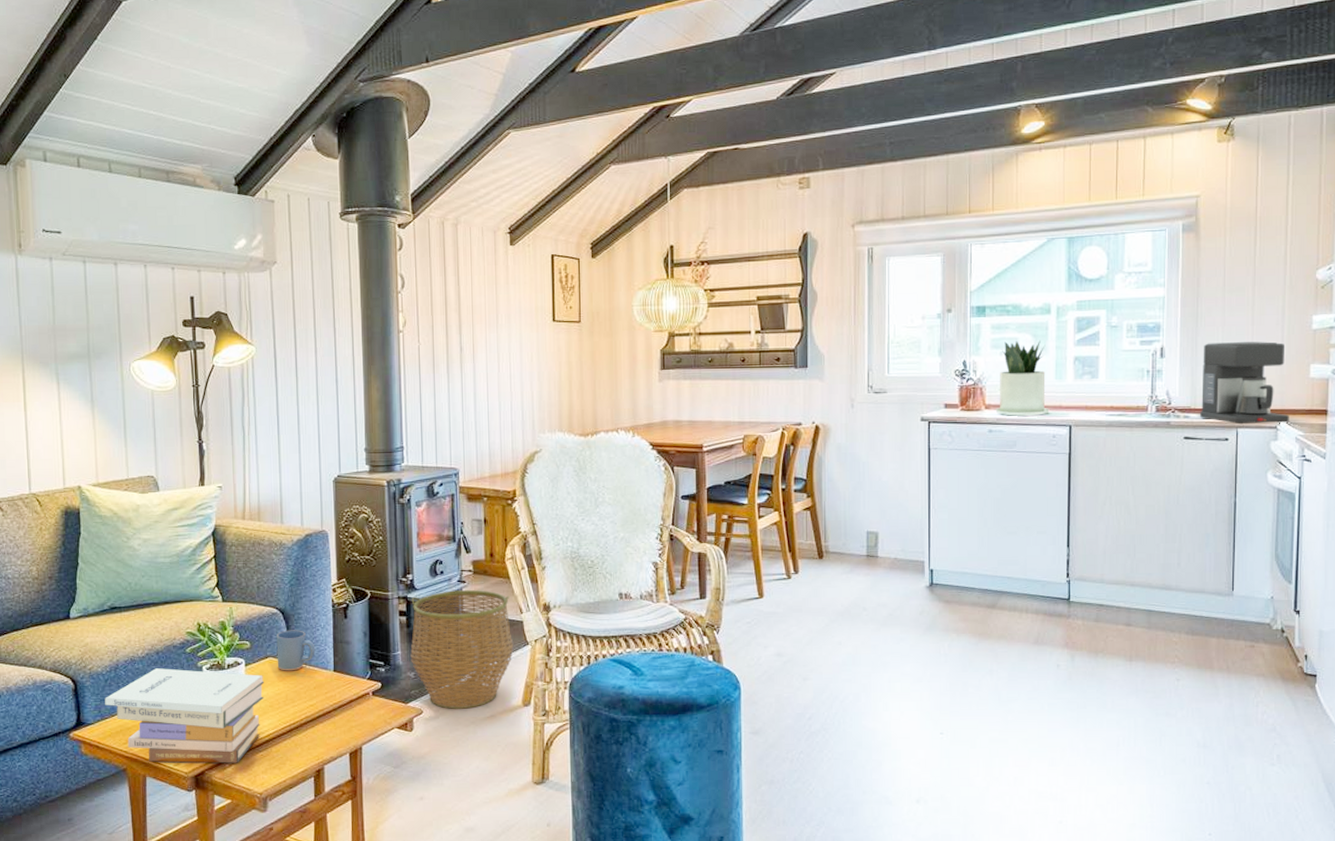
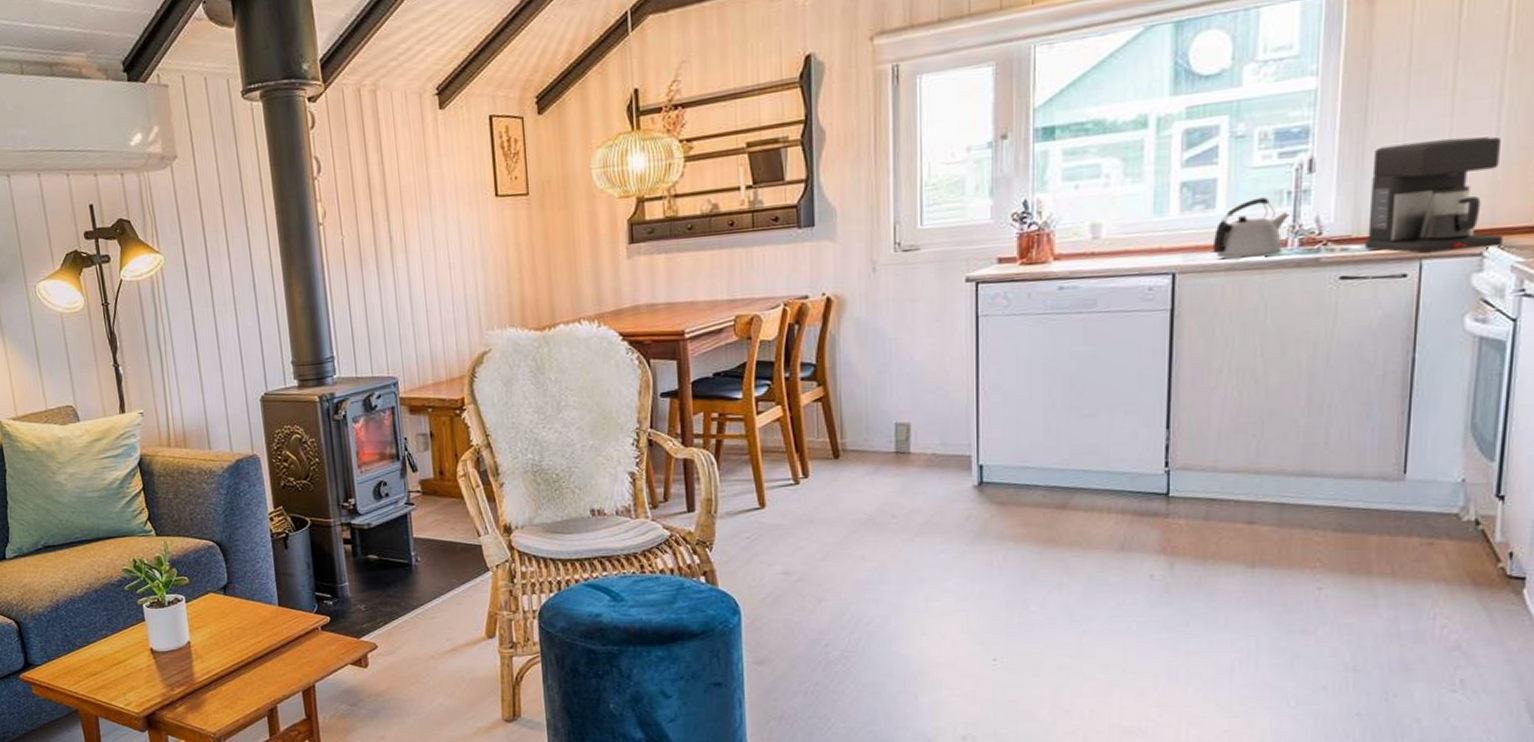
books: present [105,668,265,764] -> none [49,607,209,703]
mug: present [276,630,316,671] -> none [215,563,258,607]
basket: present [410,590,514,709] -> none [355,512,473,643]
planter: present [995,341,1050,416] -> none [1068,165,1144,267]
kettle: none [1097,373,1149,419] -> present [1212,197,1290,261]

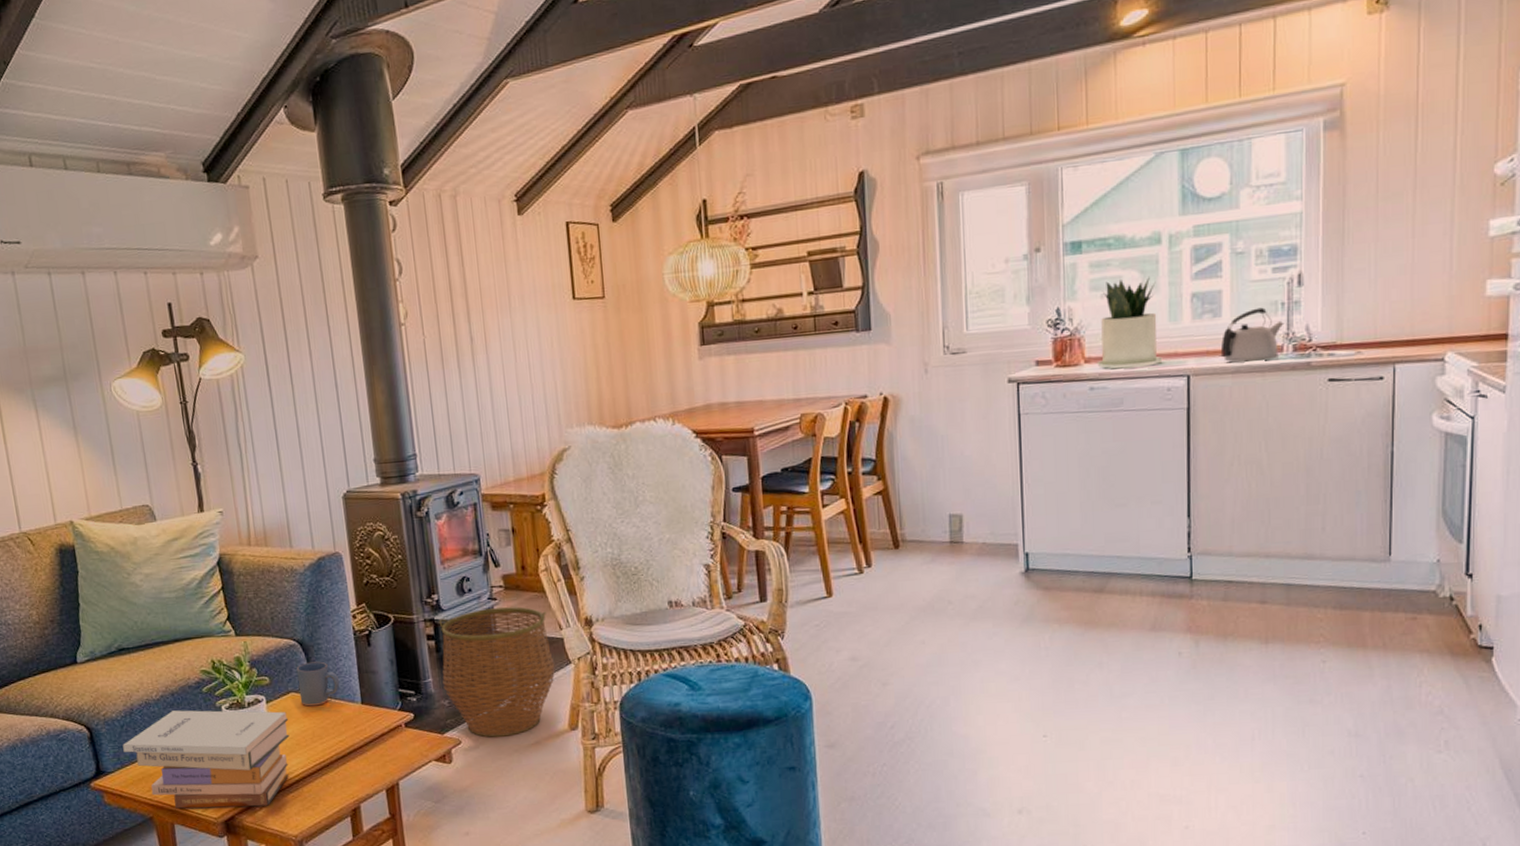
books: none [49,607,209,703] -> present [122,710,290,809]
mug: none [215,563,258,607] -> present [296,661,340,707]
basket: none [355,512,473,643] -> present [439,606,555,738]
planter: none [1068,165,1144,267] -> present [1097,277,1163,370]
coffee maker: present [1365,136,1503,255] -> none [1348,256,1459,360]

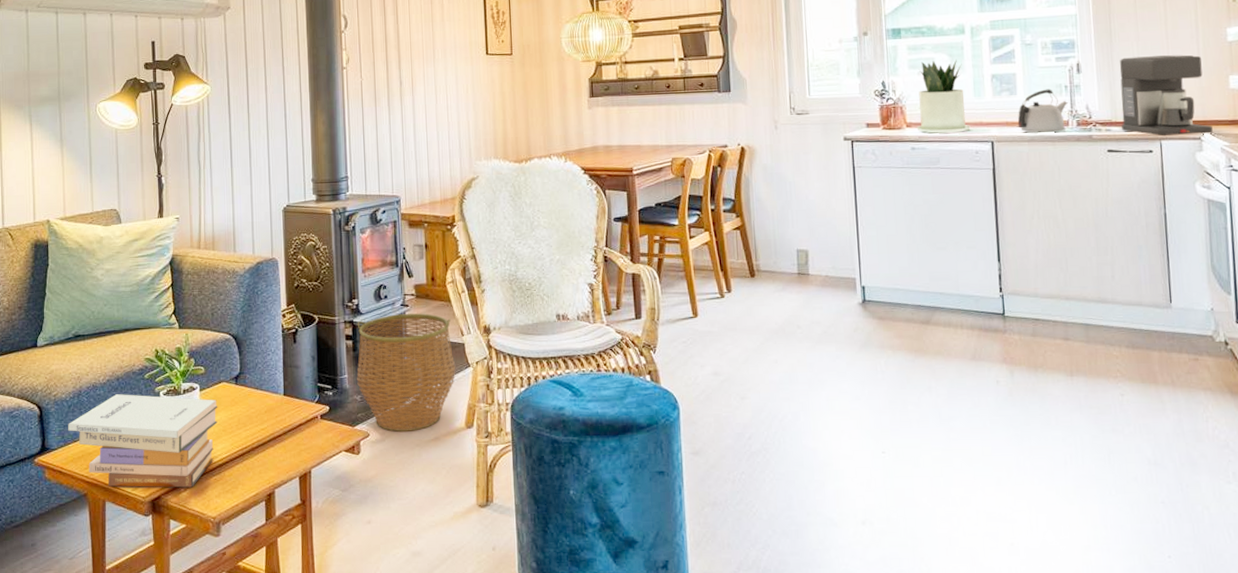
mug: present [296,661,340,707] -> none [229,355,266,396]
coffee maker: none [1348,256,1459,360] -> present [1119,55,1213,137]

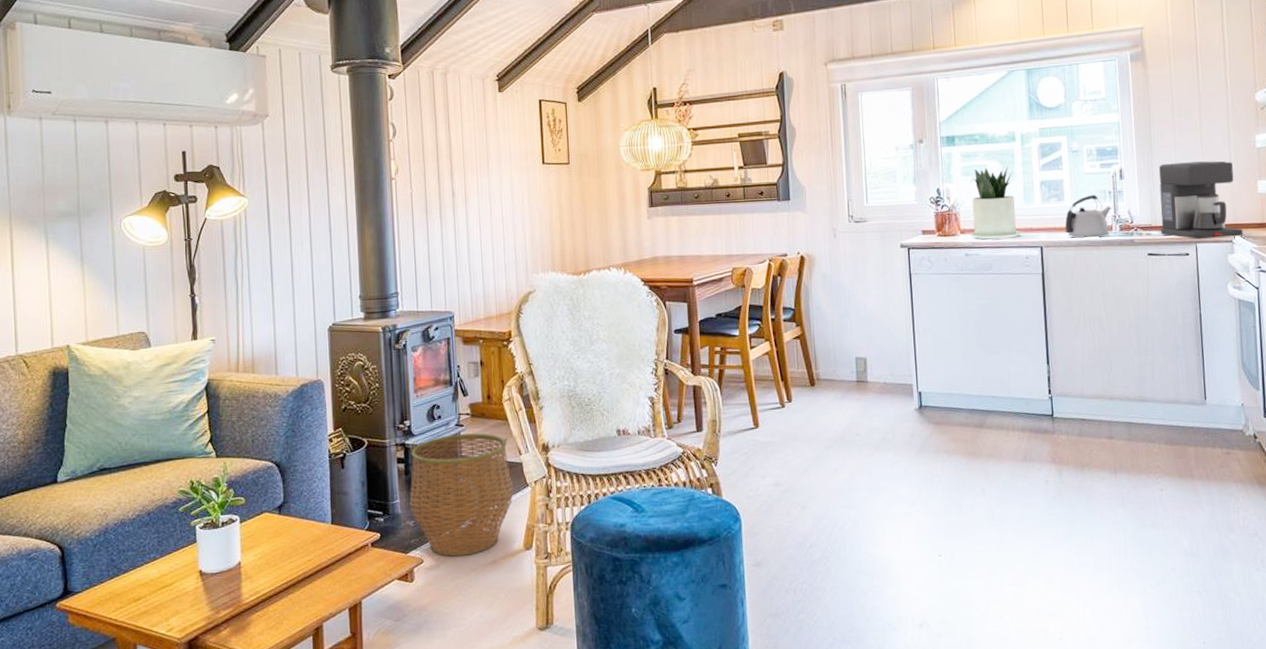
books: present [68,394,218,488] -> none [93,529,260,629]

